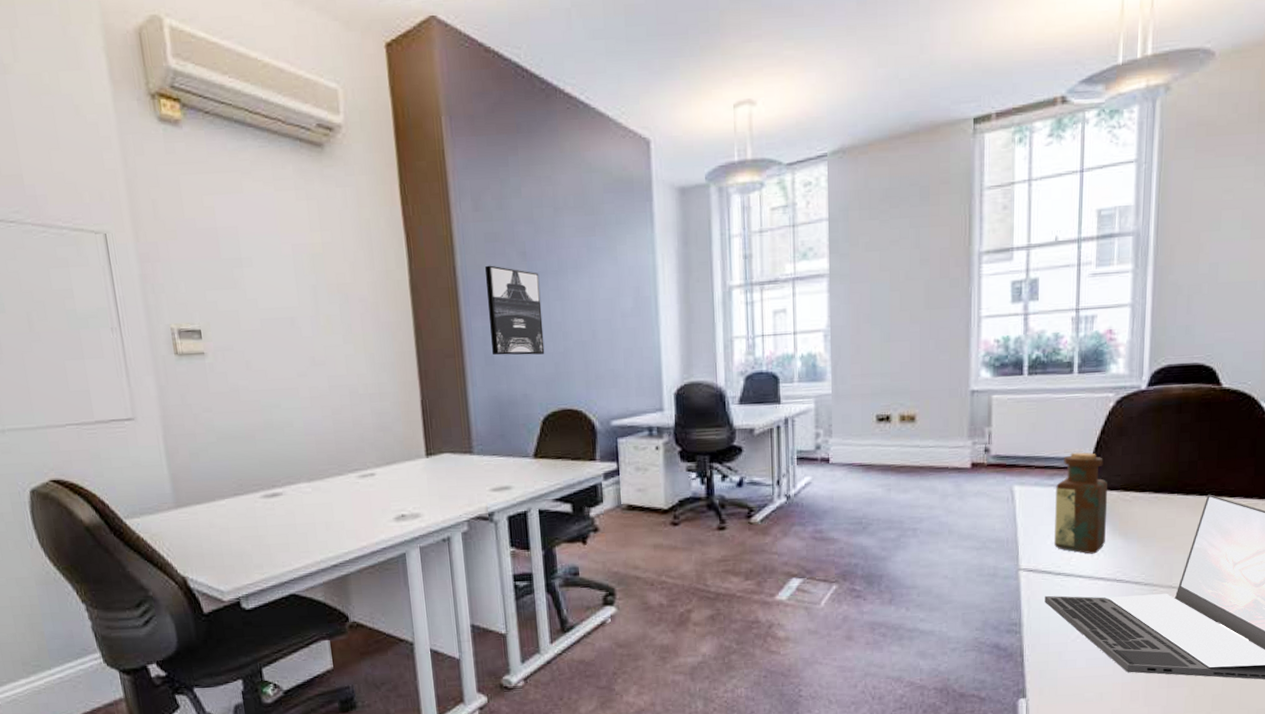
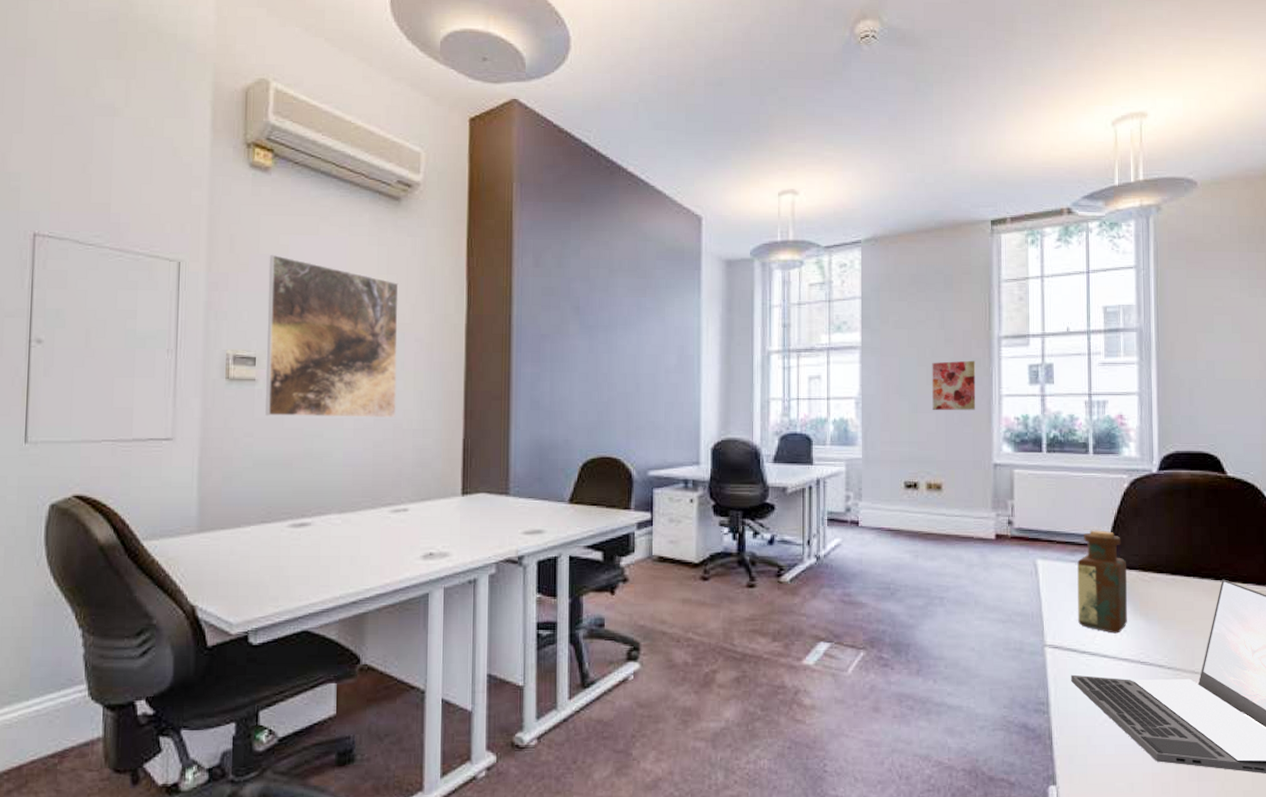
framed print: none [196,218,351,390] -> present [265,255,399,419]
wall art: present [485,265,545,356] -> none [539,316,590,402]
wall art: none [906,280,953,339] -> present [932,360,976,411]

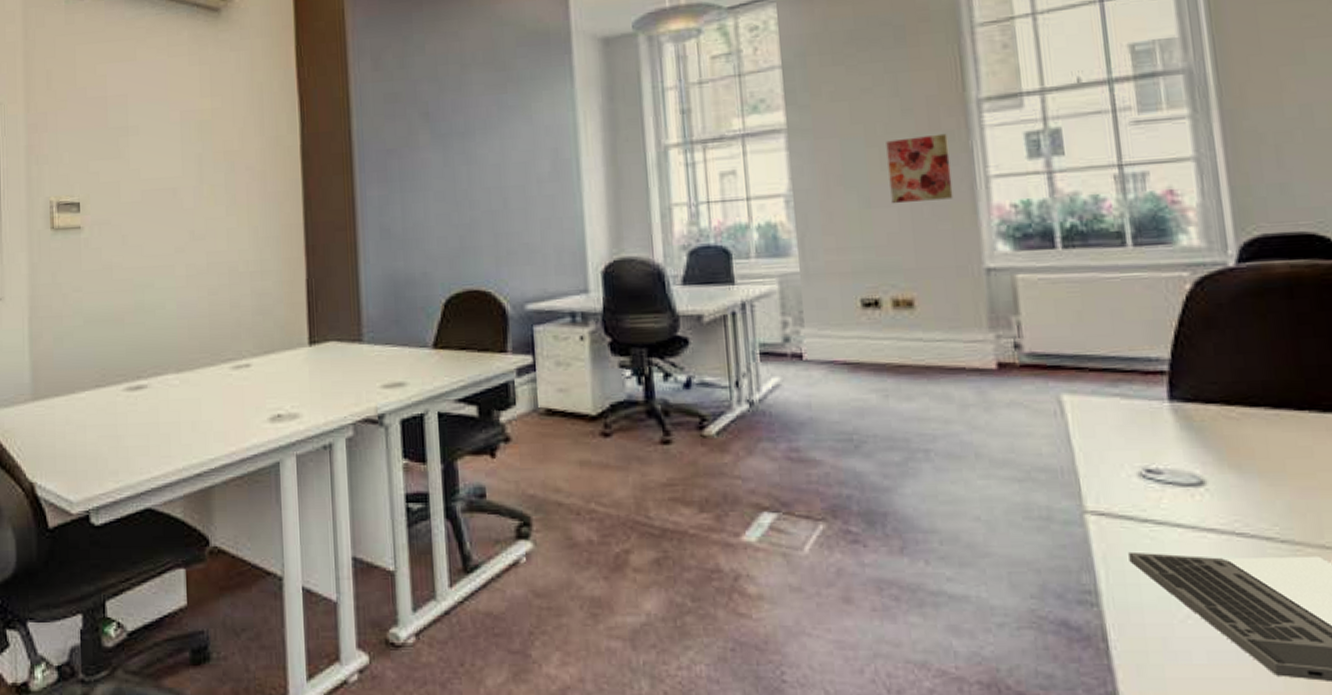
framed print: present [265,255,399,419] -> none [87,87,231,268]
bottle: present [1077,530,1127,634] -> none [1123,350,1209,494]

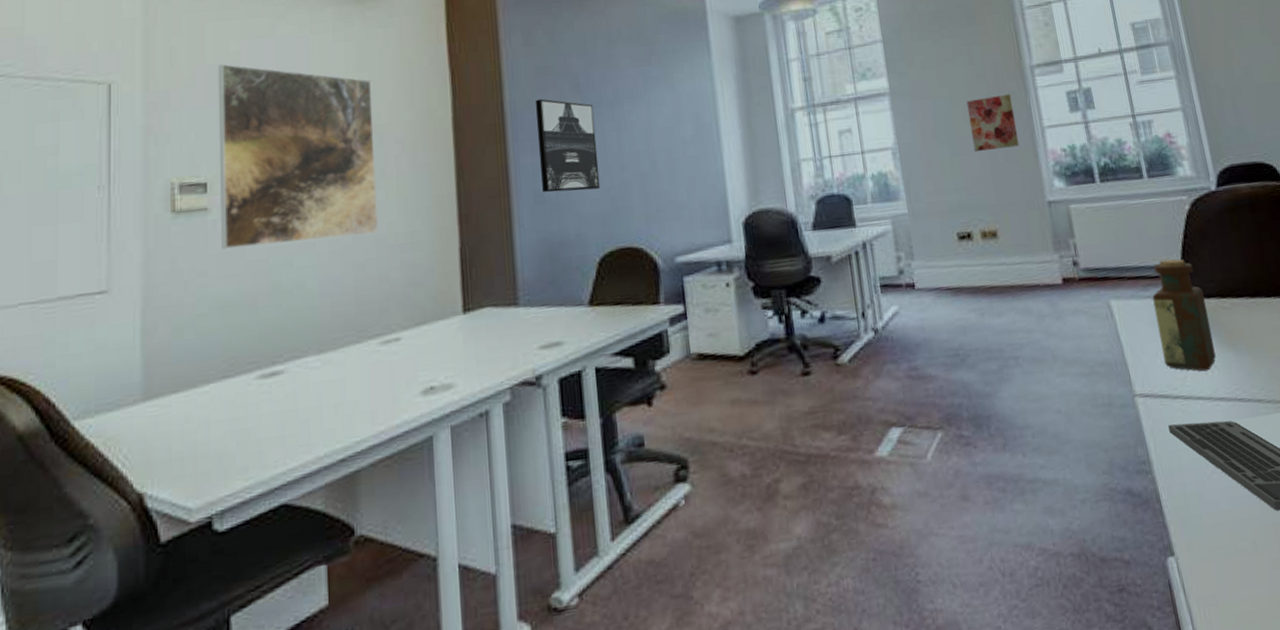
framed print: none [87,87,231,268] -> present [217,64,379,250]
wall art: none [384,128,448,228] -> present [536,99,601,193]
bottle: none [1123,350,1209,494] -> present [1152,258,1216,372]

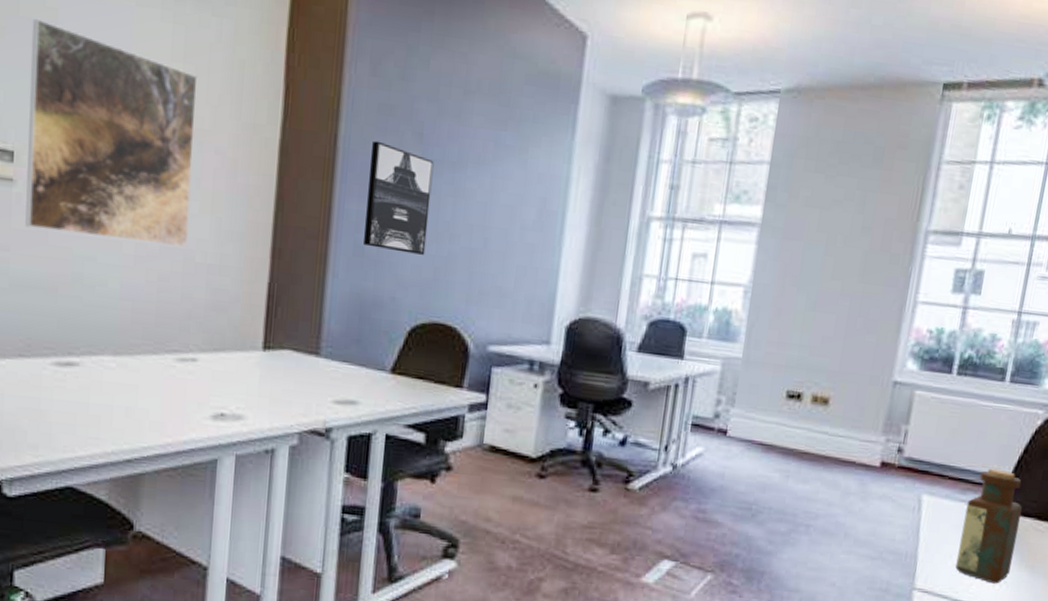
wall art: present [966,93,1020,152] -> none [833,253,894,316]

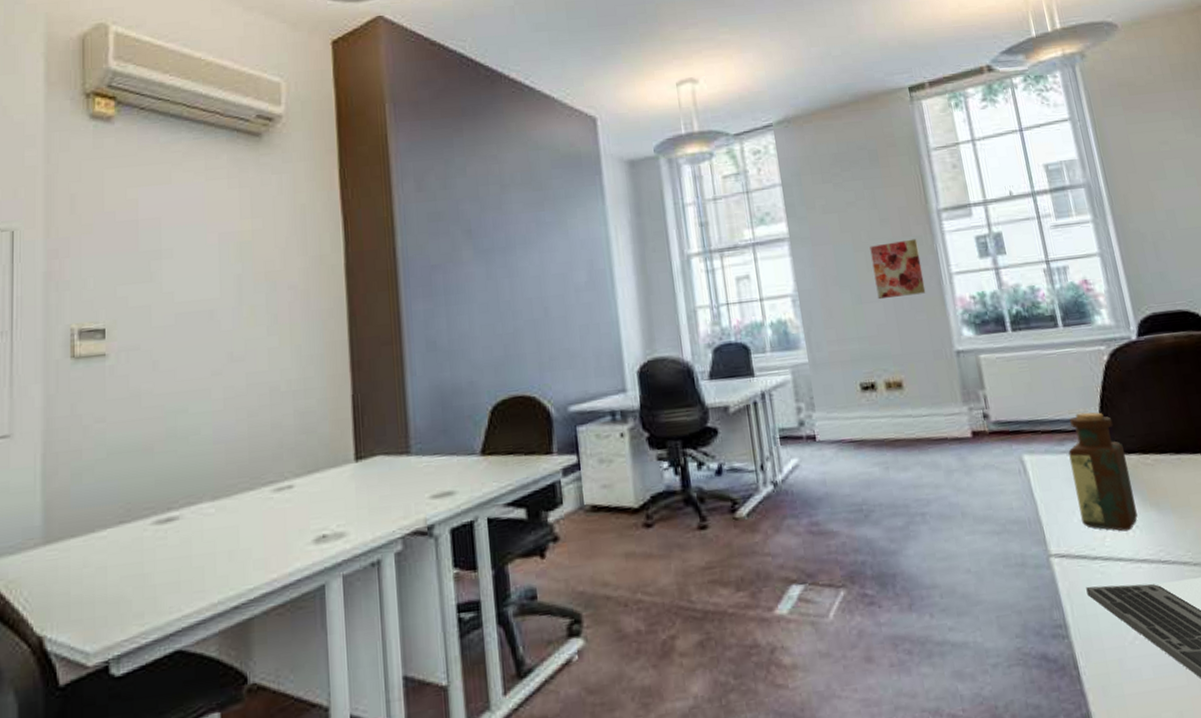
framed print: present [25,19,198,248] -> none [116,211,273,396]
wall art: present [364,140,434,255] -> none [428,245,493,340]
wall art: none [833,253,894,316] -> present [869,238,926,300]

